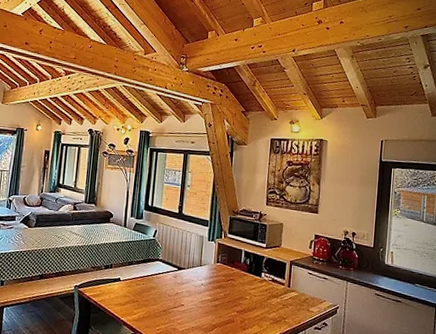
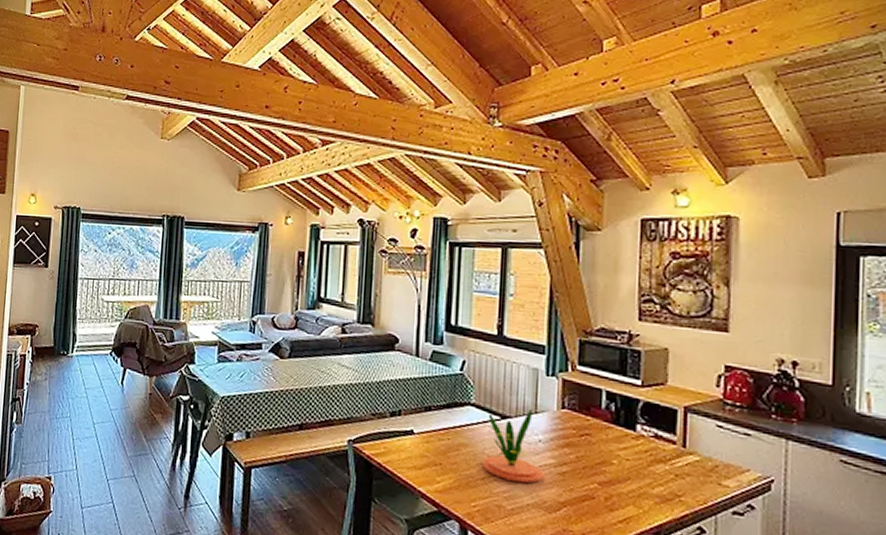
plant: none [164,263,204,313] -> present [482,409,545,483]

